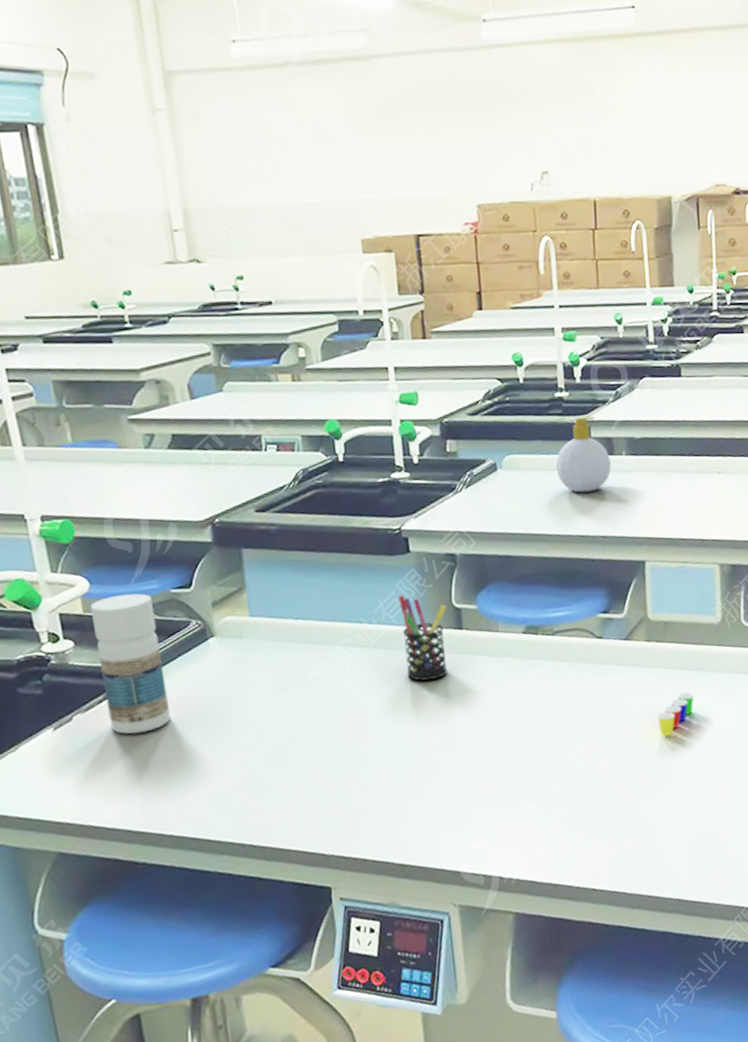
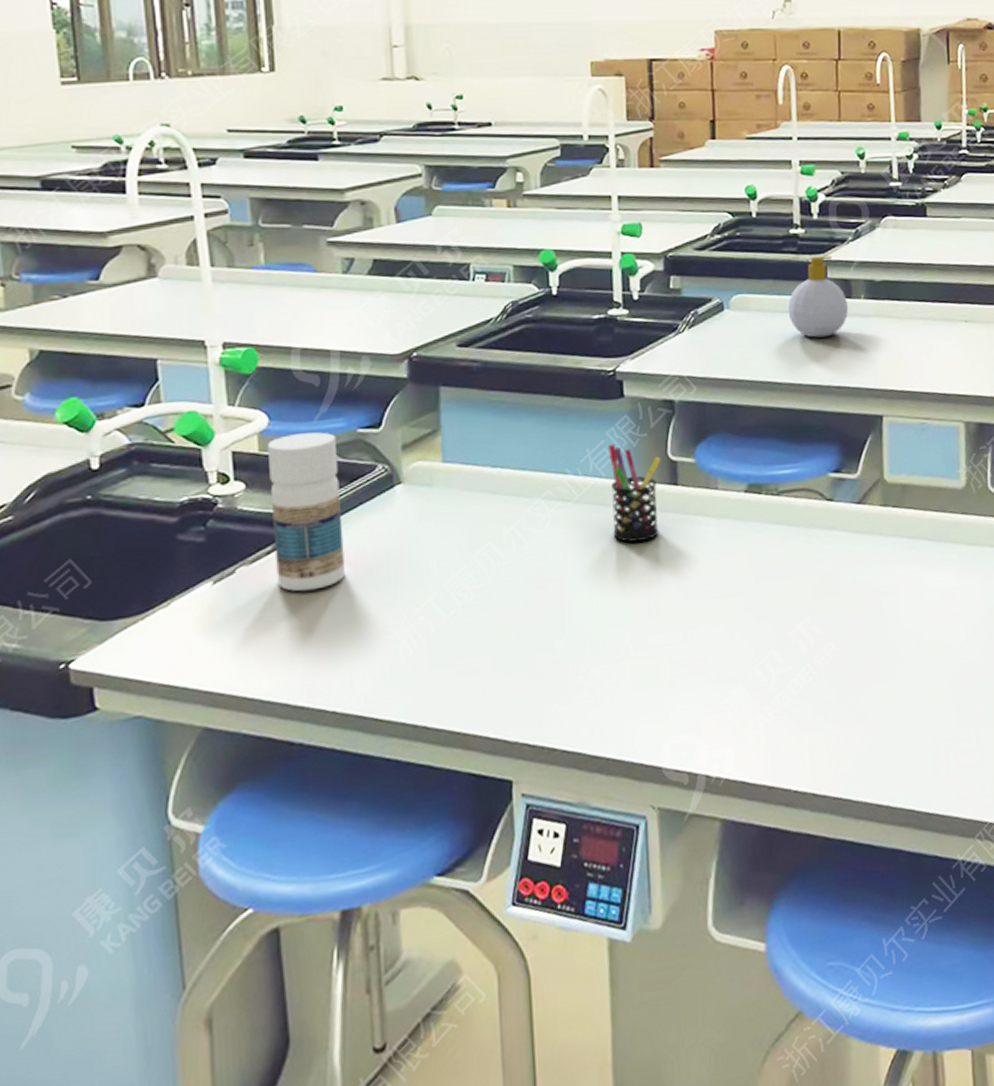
cup: present [657,692,694,736] -> none [892,565,934,615]

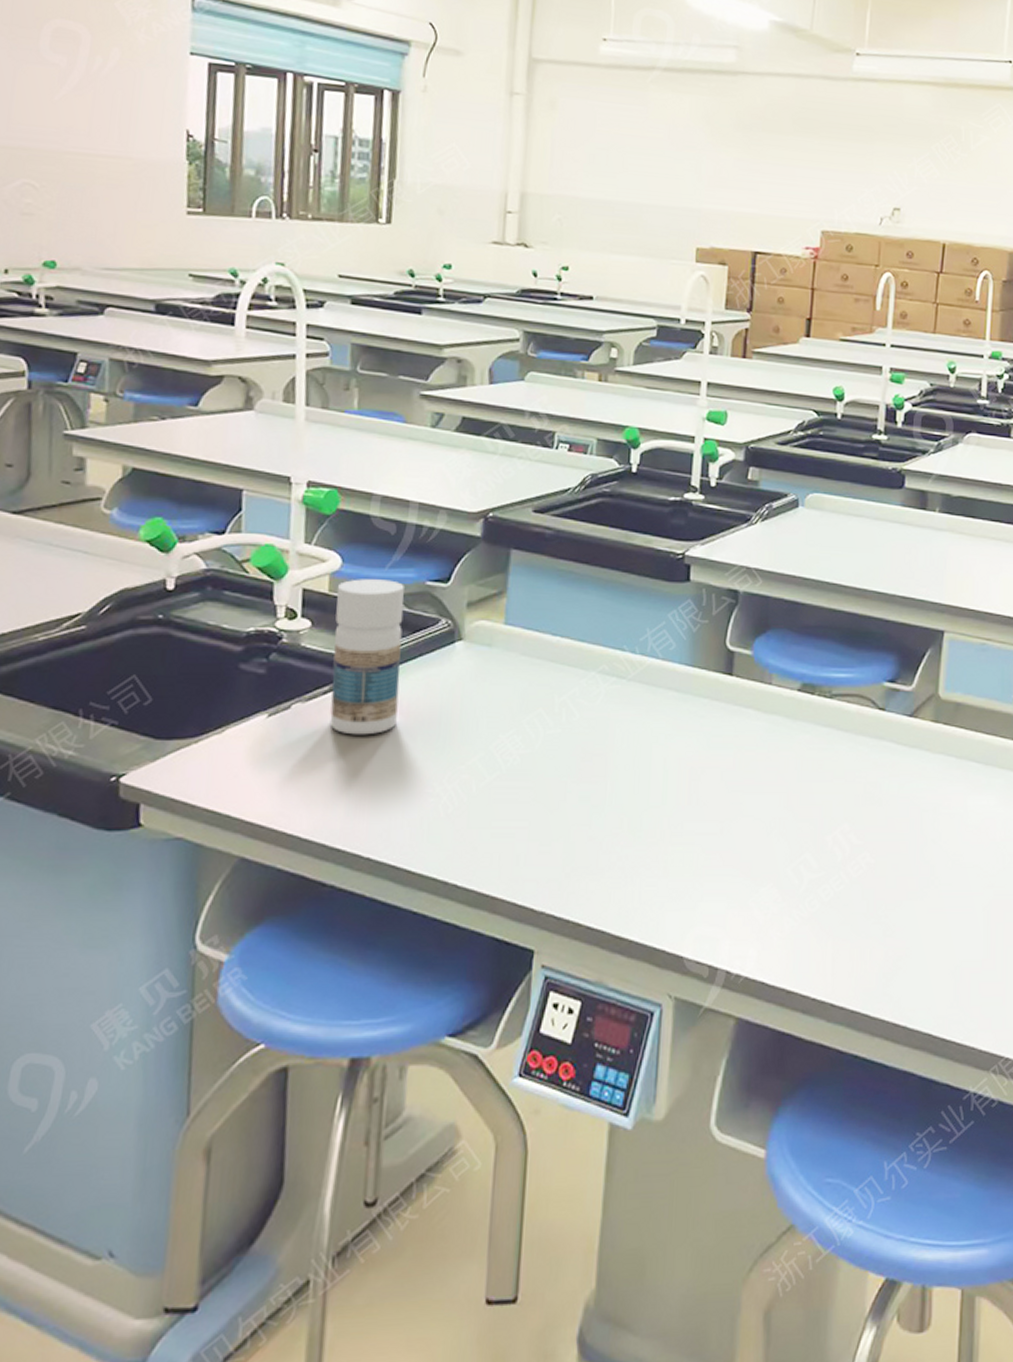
pen holder: present [609,444,662,542] -> none [663,626,720,727]
soap bottle: present [787,256,849,338] -> none [861,464,923,546]

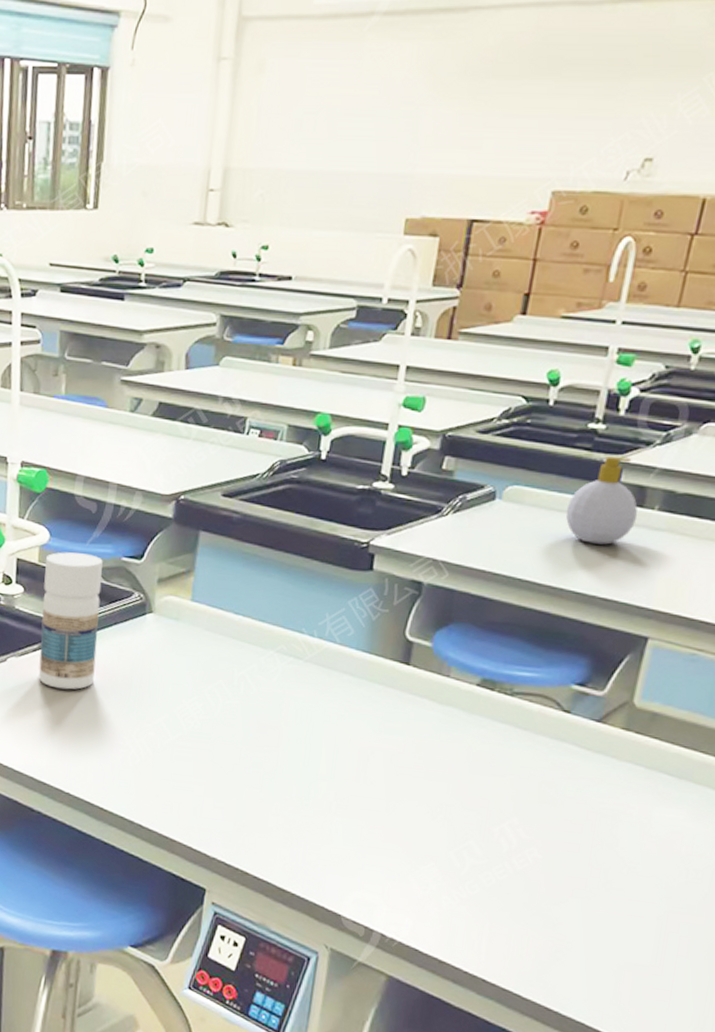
soap bottle: none [861,464,923,546] -> present [565,456,638,545]

